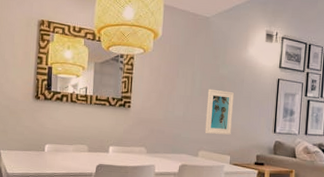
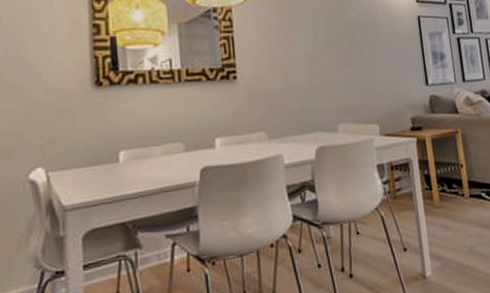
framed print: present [204,89,235,135] -> none [335,39,375,99]

